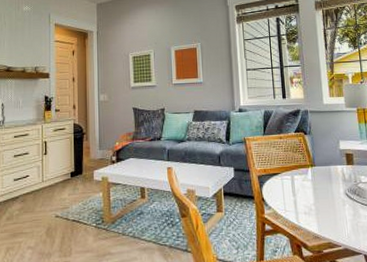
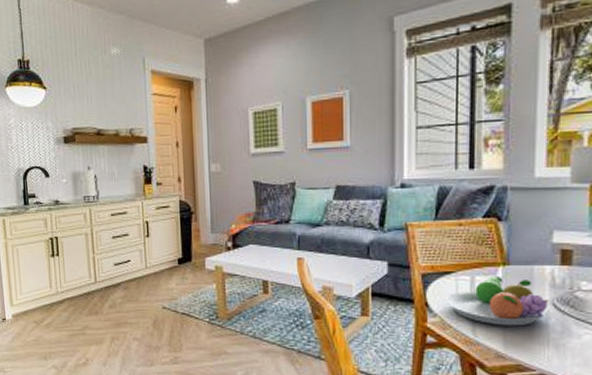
fruit bowl: none [275,175,343,213] -> present [444,276,549,326]

